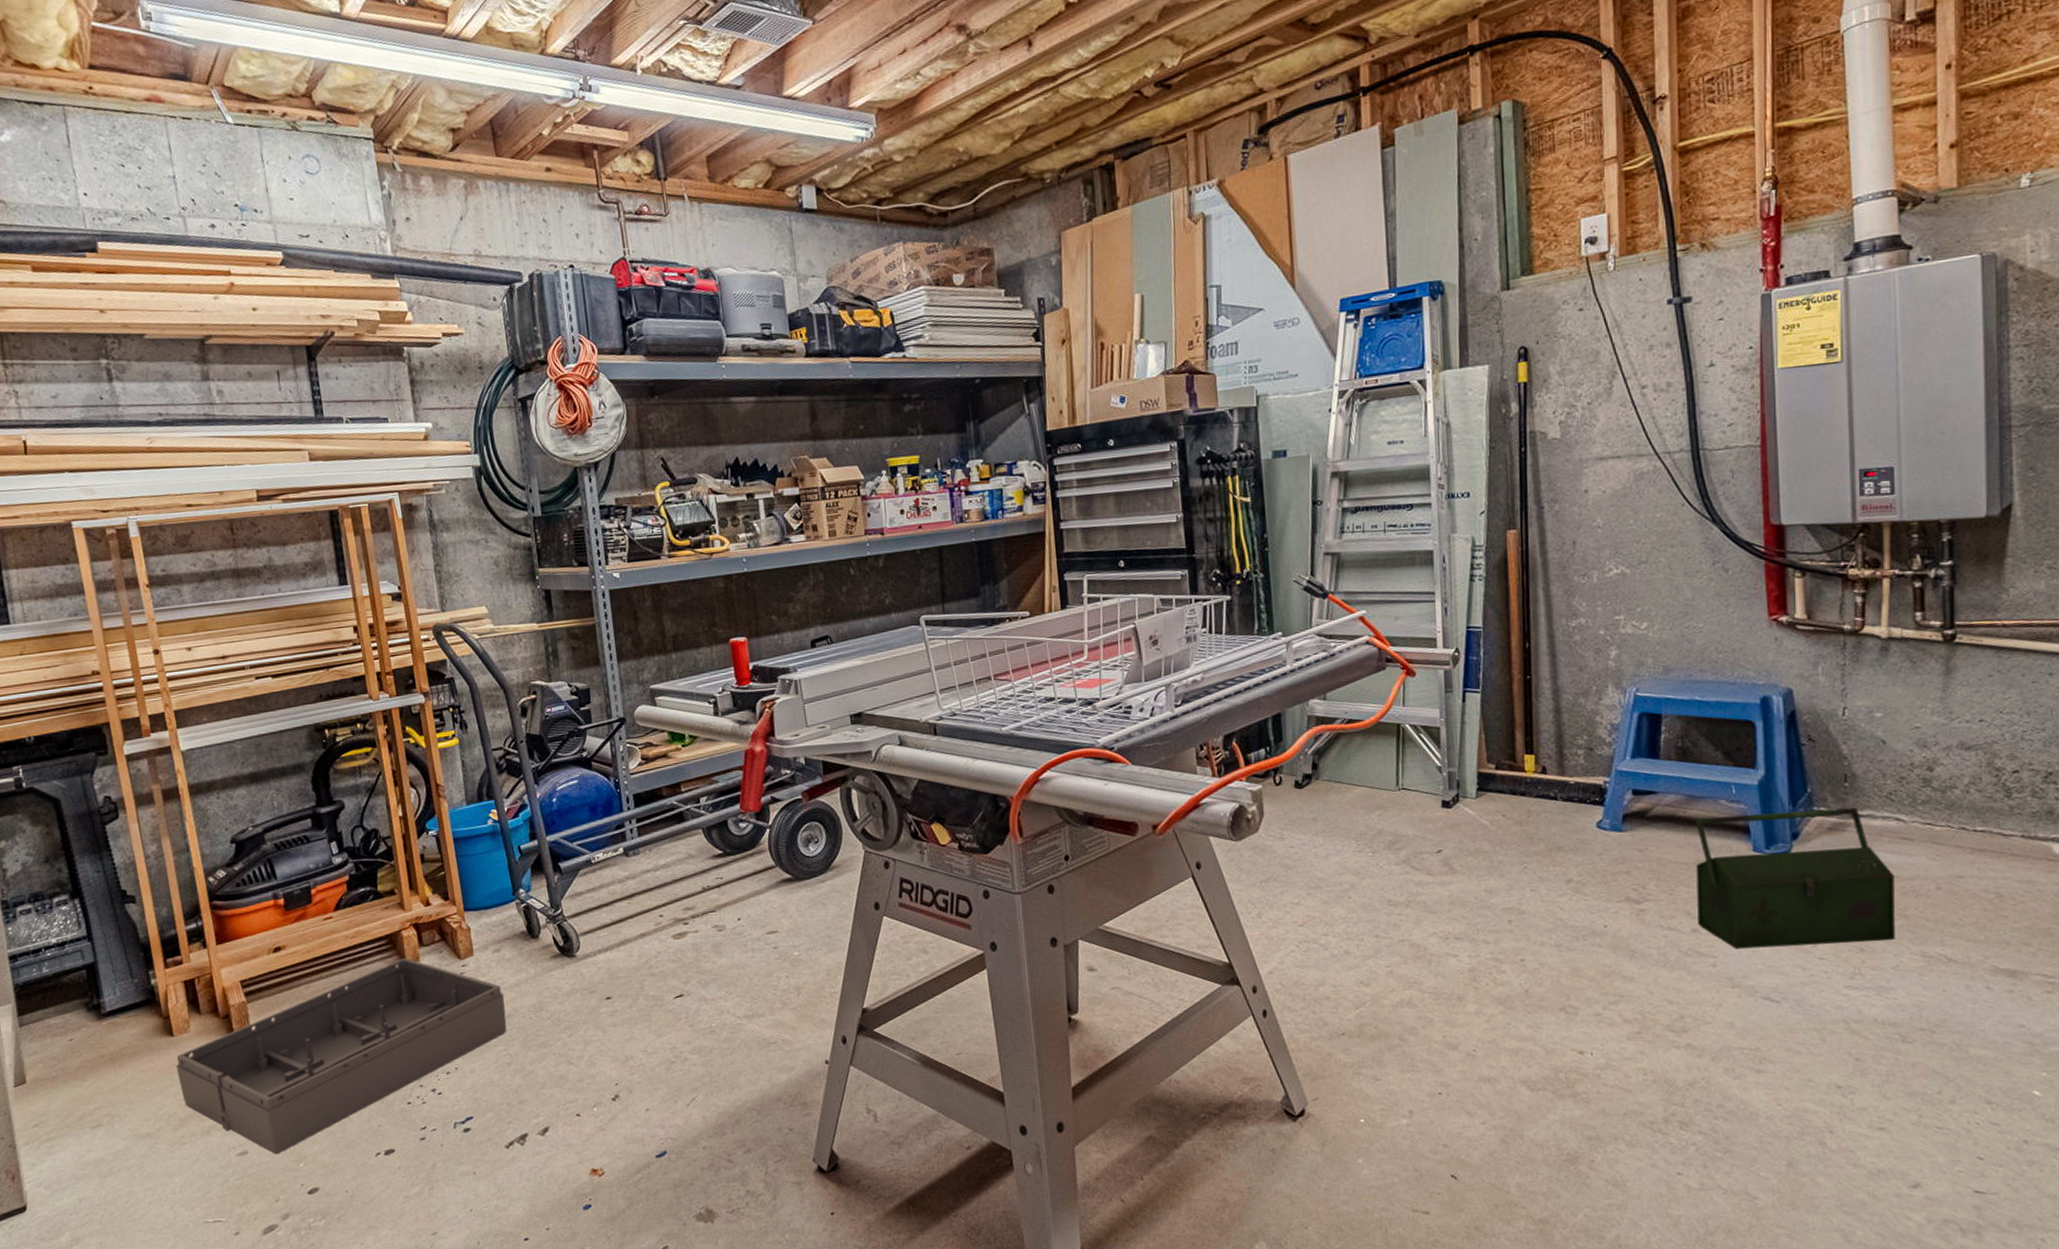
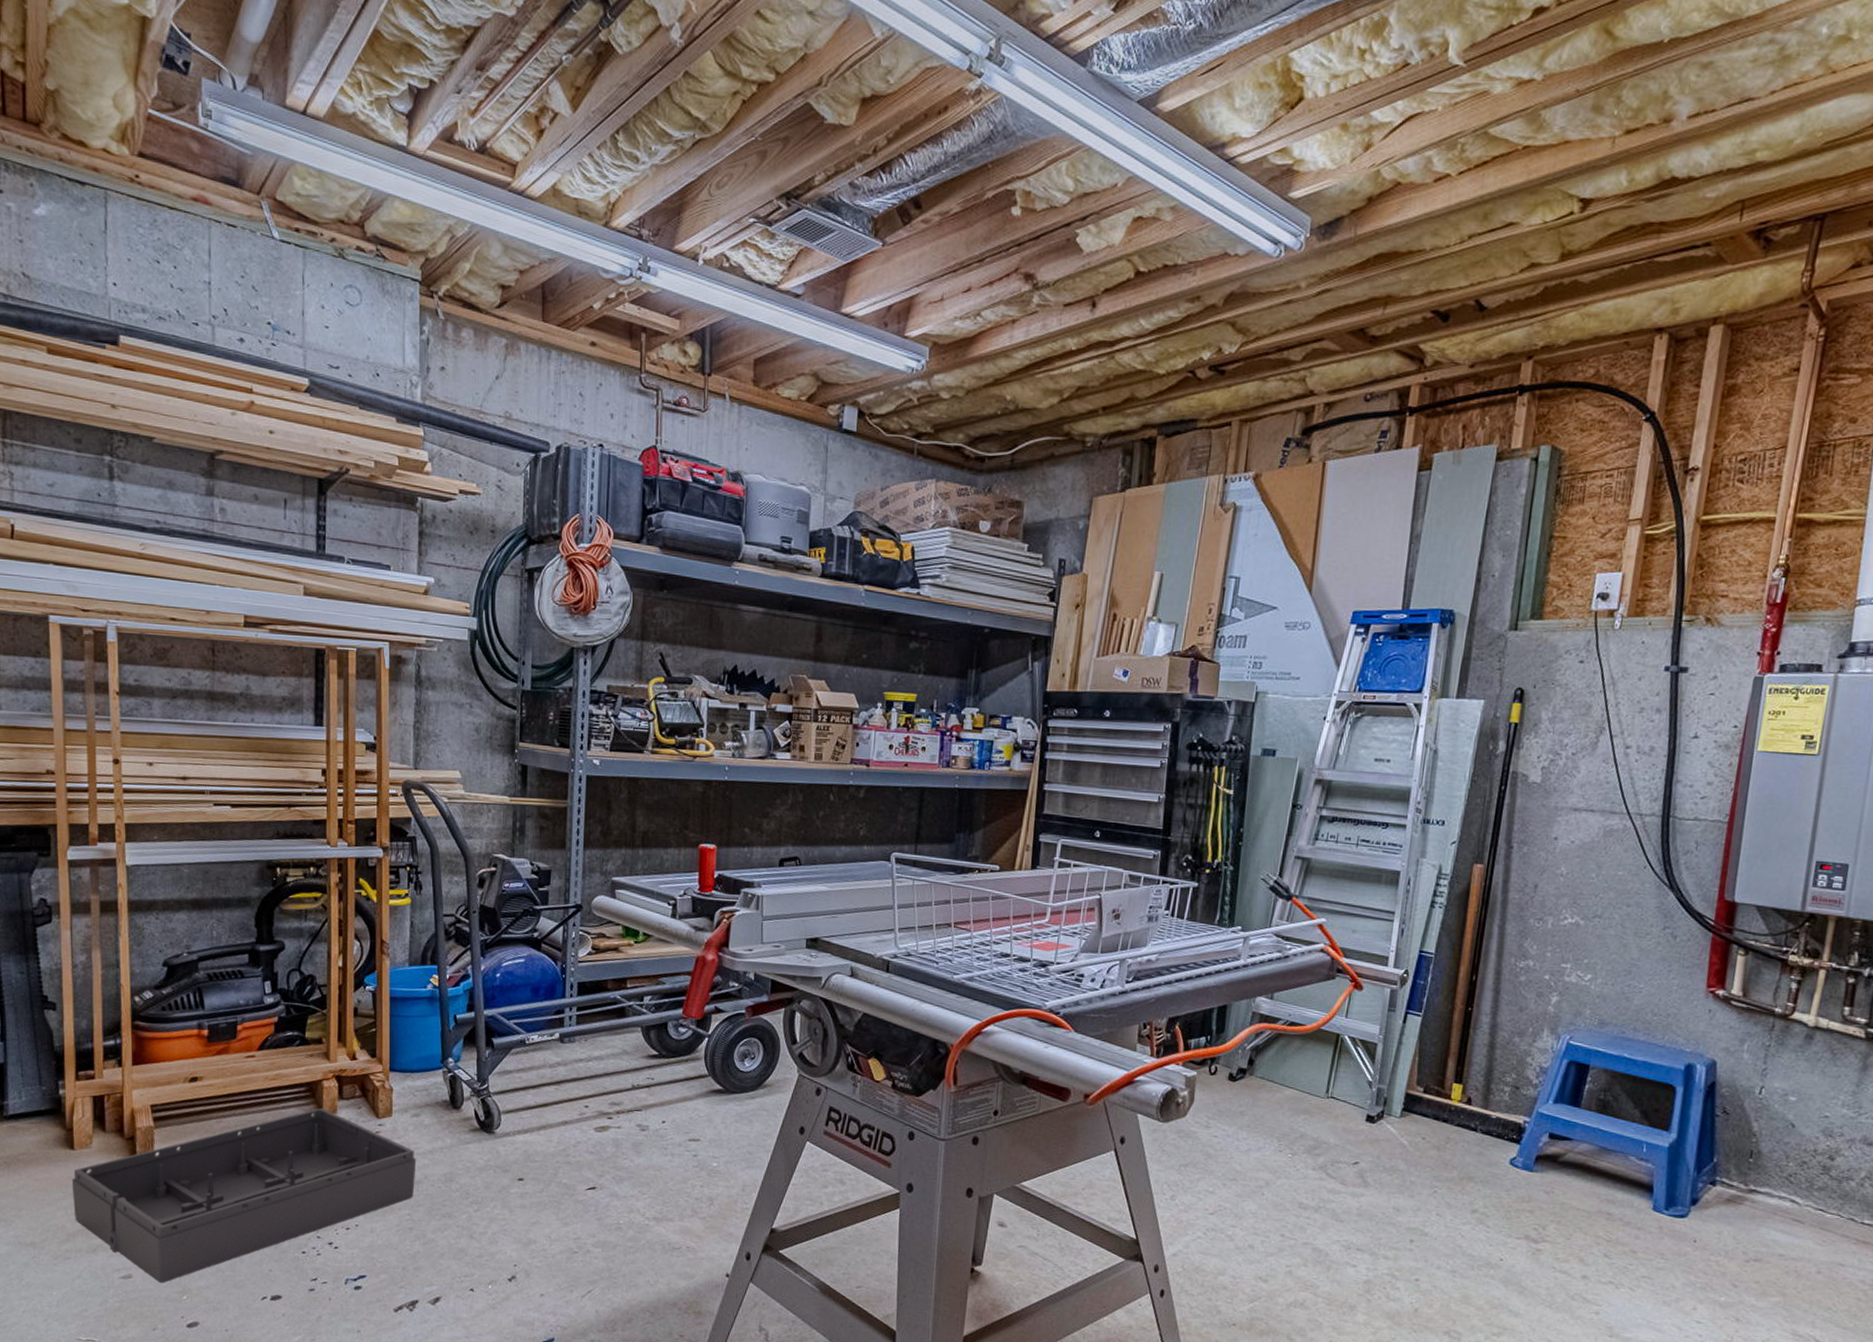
tool box: present [1695,807,1895,949] -> none [1589,1170,1780,1314]

